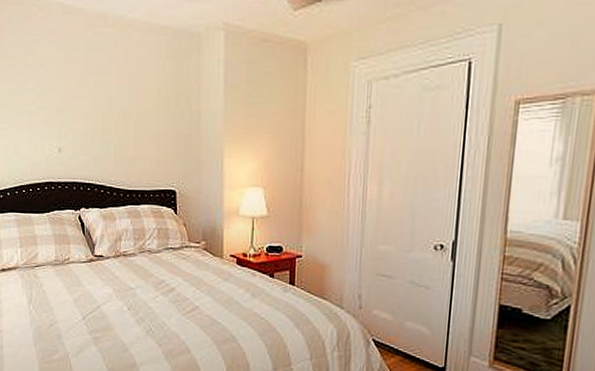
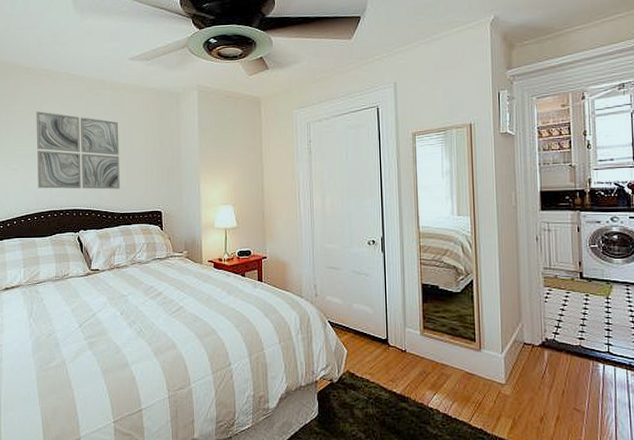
wall art: none [26,55,127,160] -> present [36,111,120,190]

